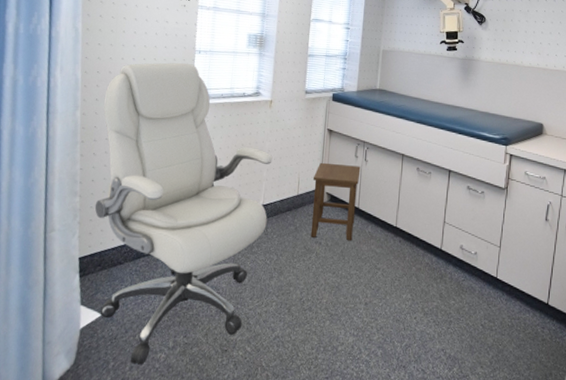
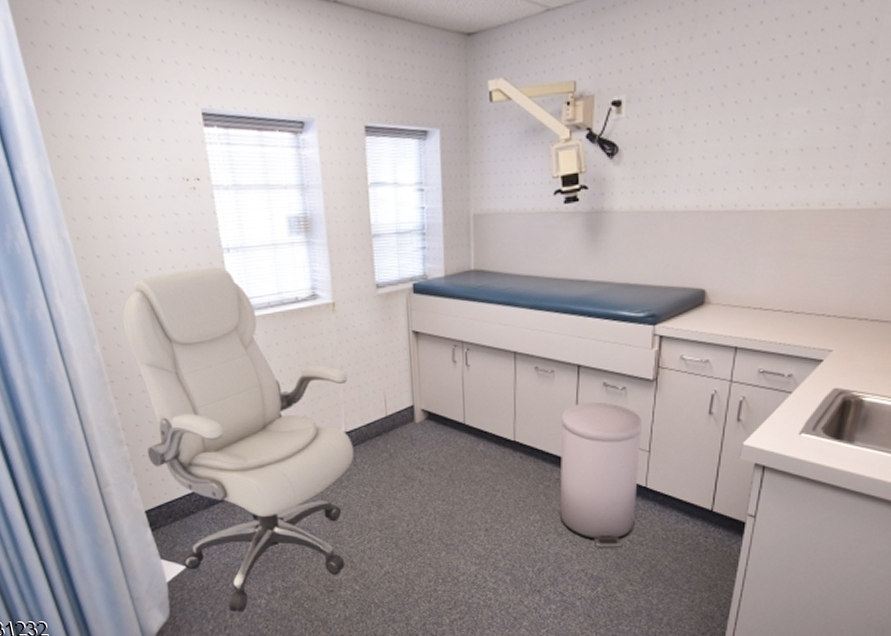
stool: present [310,162,361,241] -> none [402,373,462,463]
pedal bin: none [426,200,495,331] -> present [559,402,641,548]

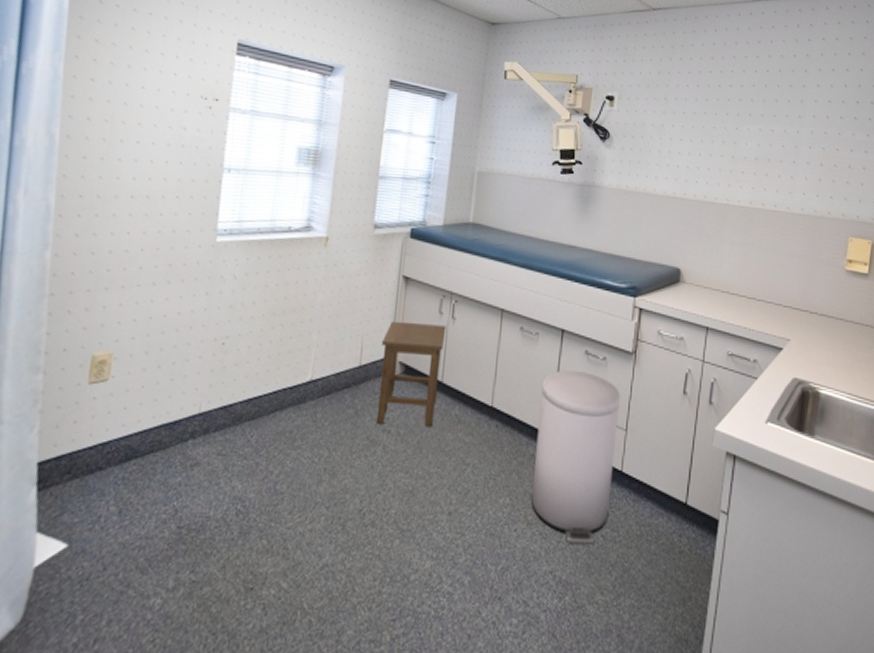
chair: present [122,267,354,612] -> none [65,184,327,617]
stool: none [402,373,462,463] -> present [376,321,447,428]

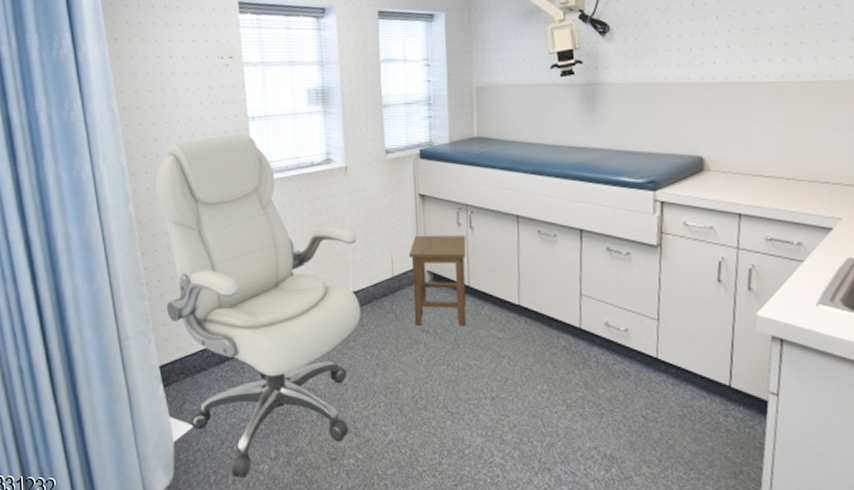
chair: none [65,184,327,617] -> present [155,133,361,478]
pedal bin: present [530,370,620,544] -> none [566,266,649,424]

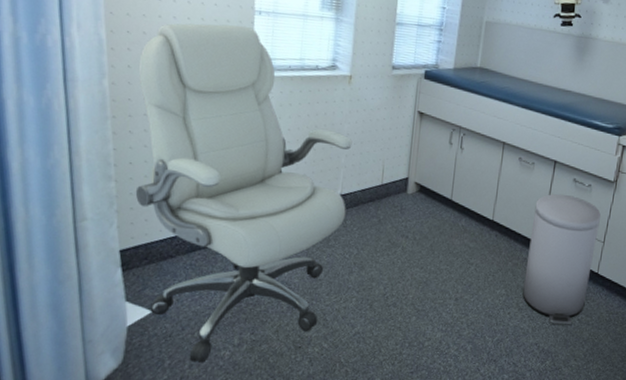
stool: present [408,235,467,327] -> none [396,148,456,235]
pedal bin: none [566,266,649,424] -> present [522,193,601,325]

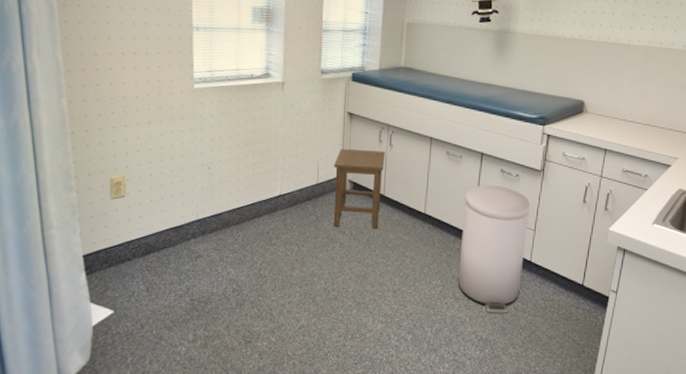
chair: present [135,23,353,363] -> none [92,41,288,359]
stool: none [396,148,456,235] -> present [333,148,386,230]

